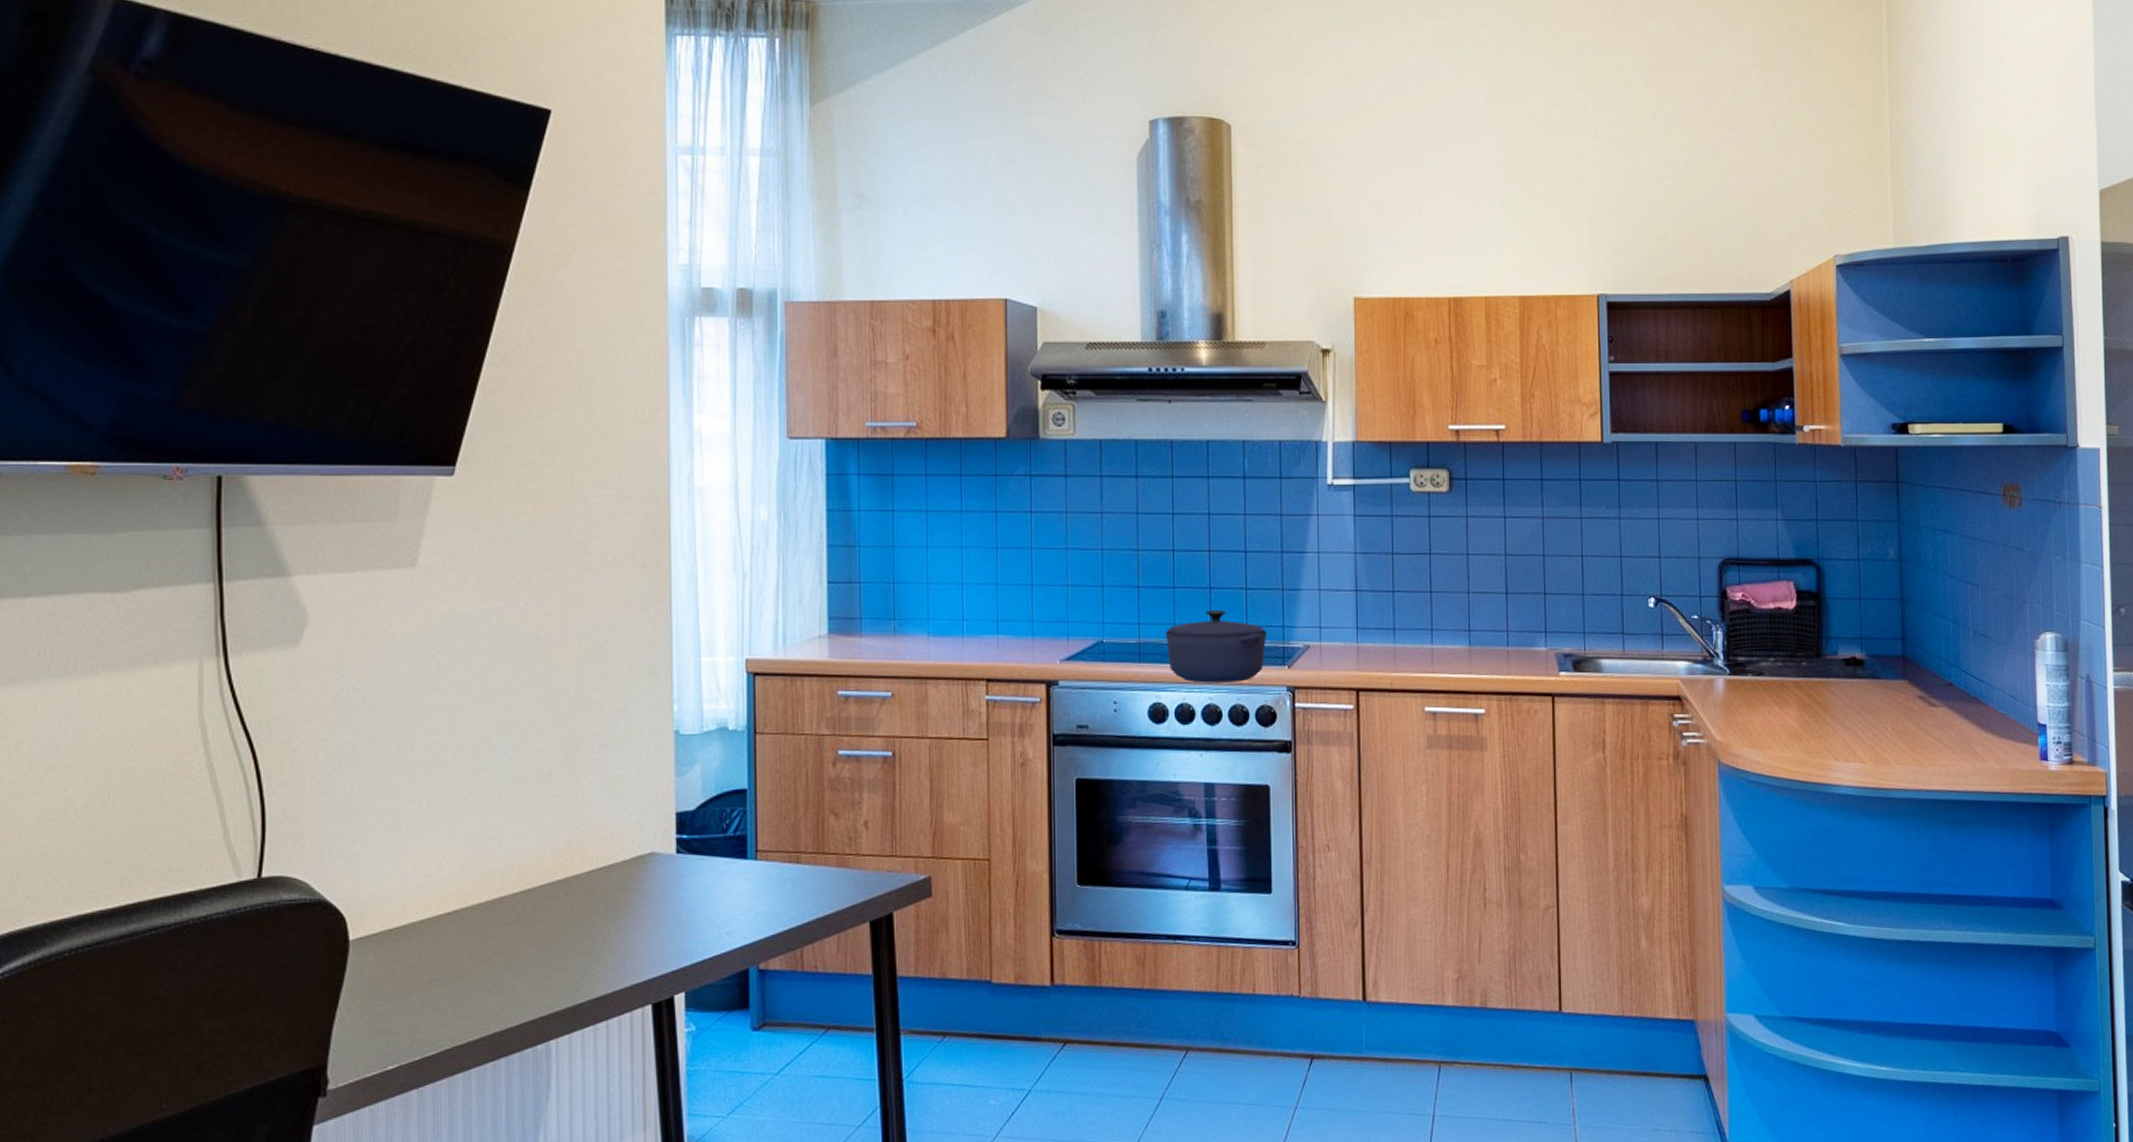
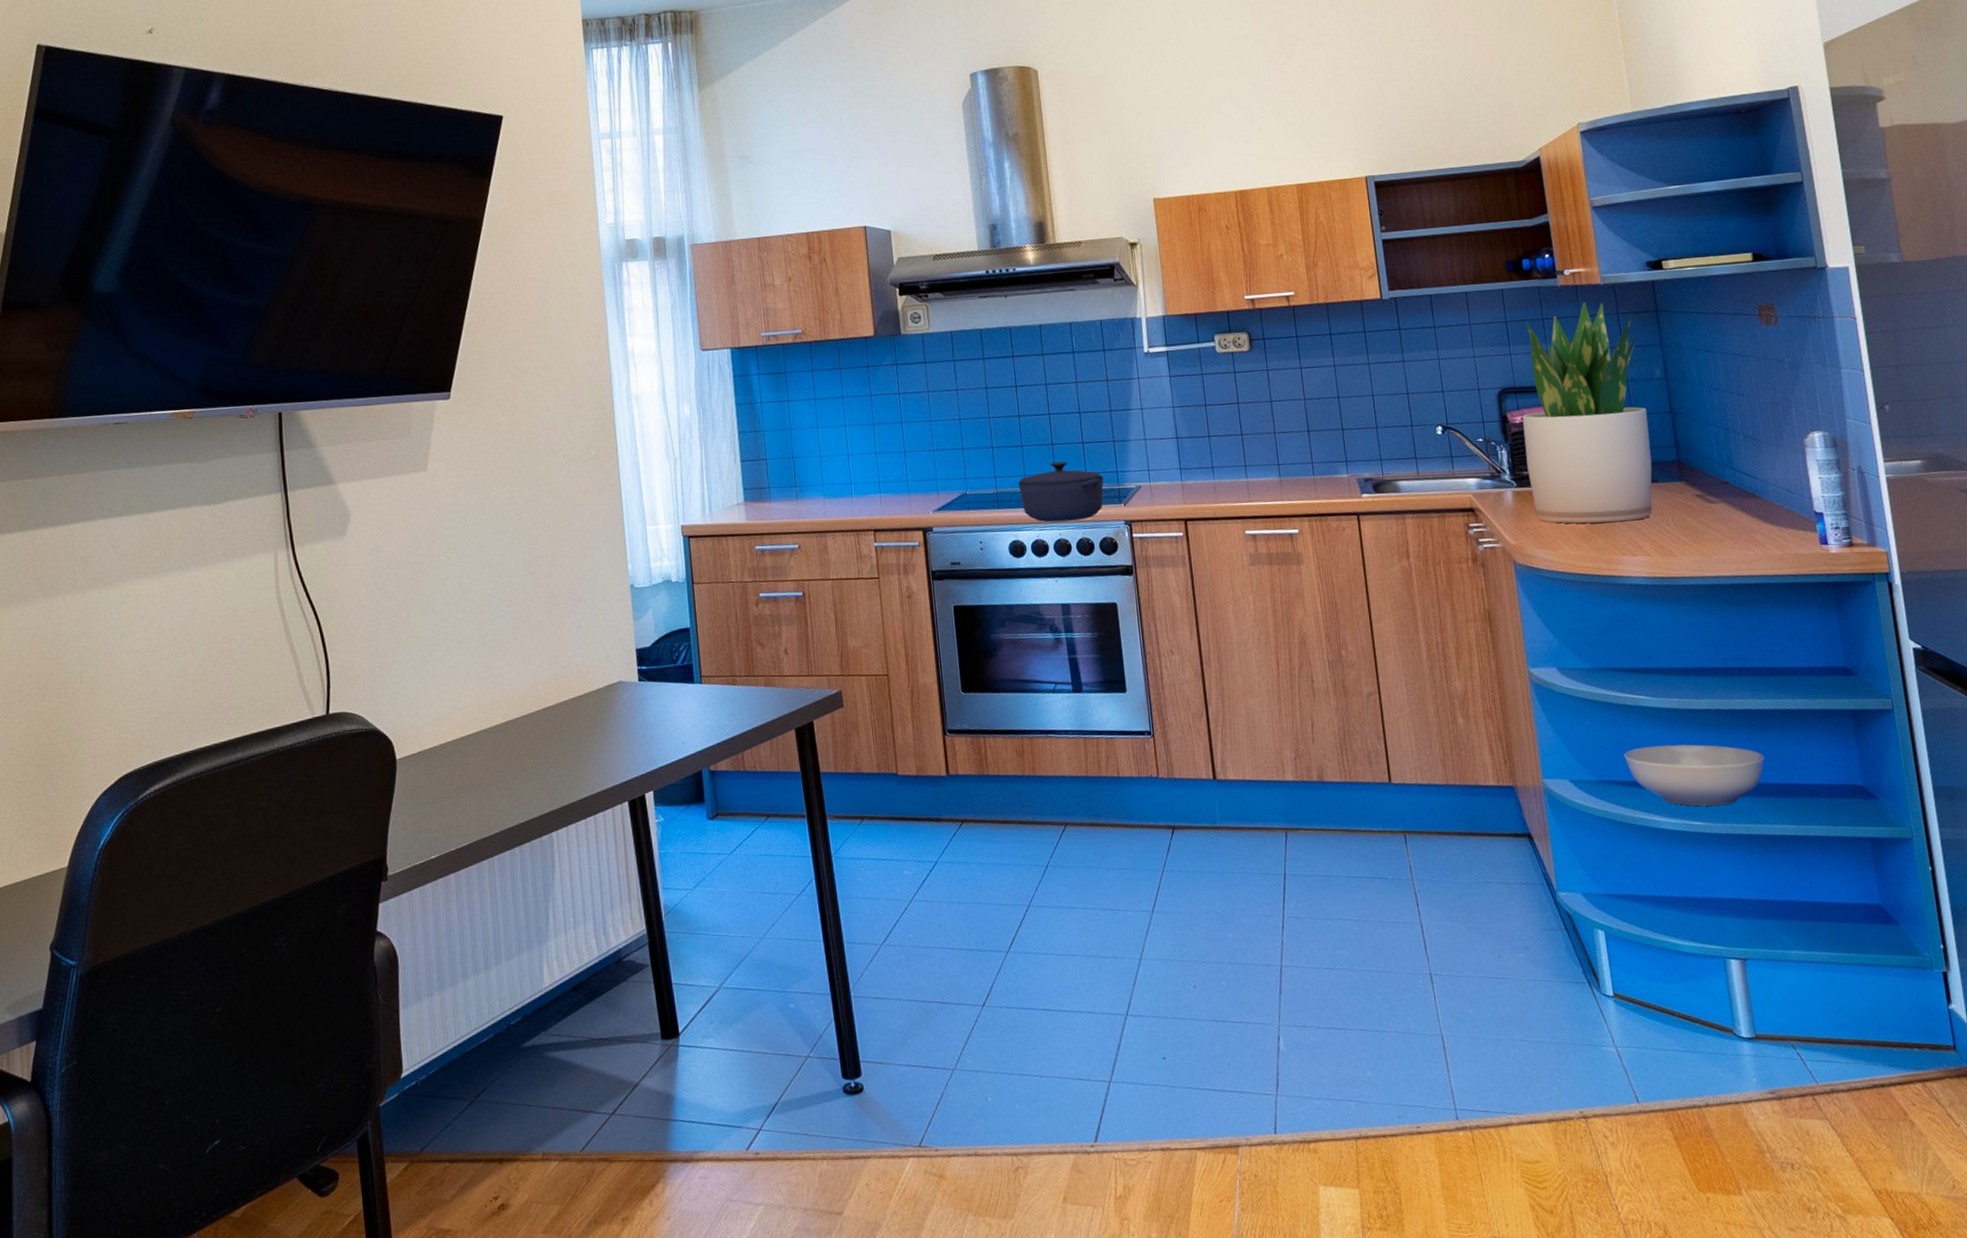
planter: none [1742,465,1876,723] -> present [1522,302,1652,524]
bowl: none [1814,978,1961,1050] -> present [1623,744,1765,807]

